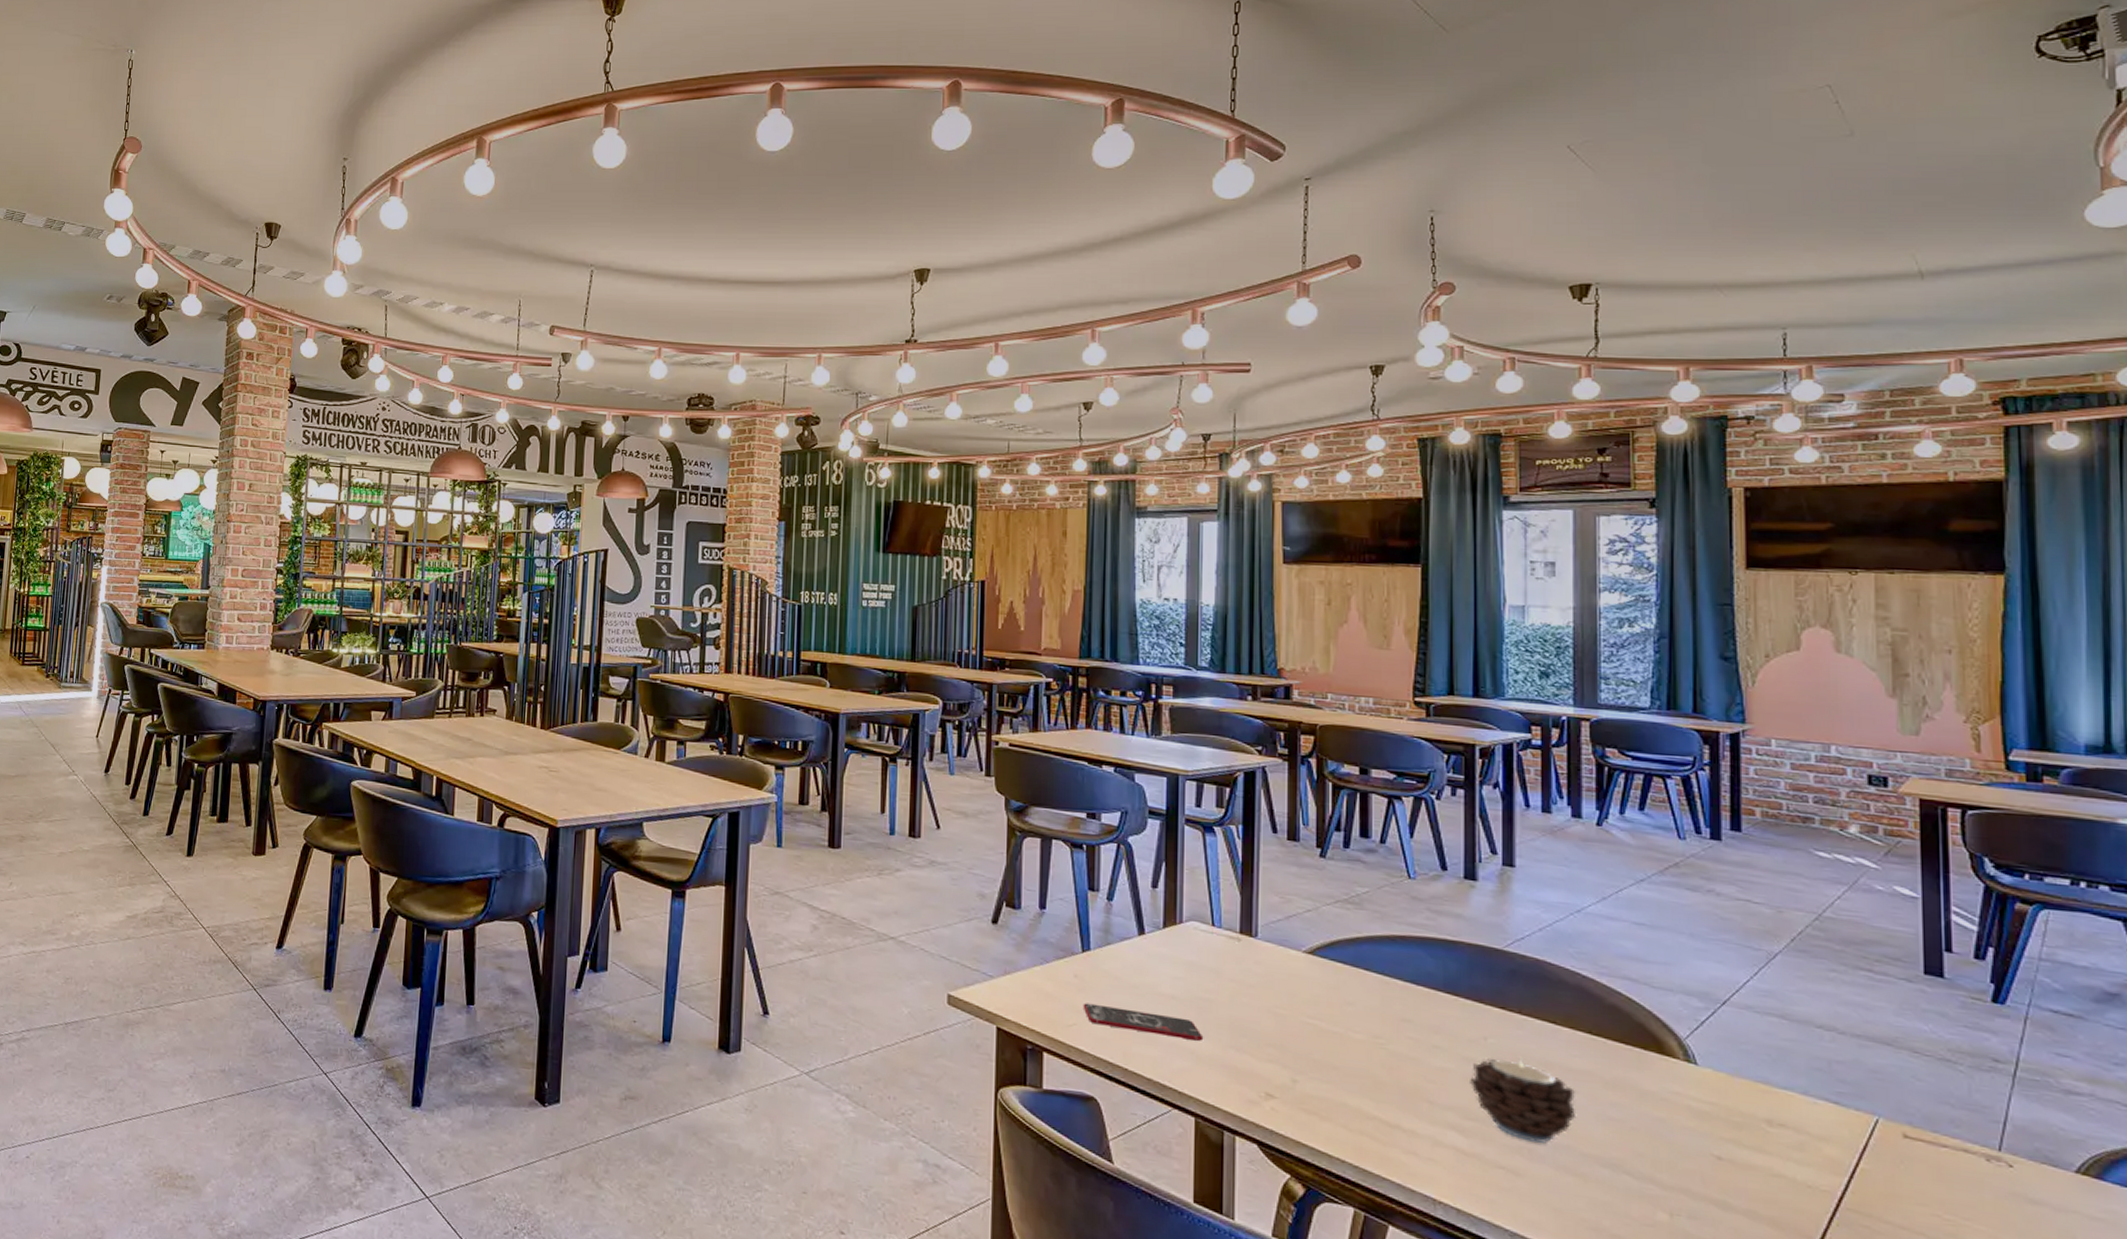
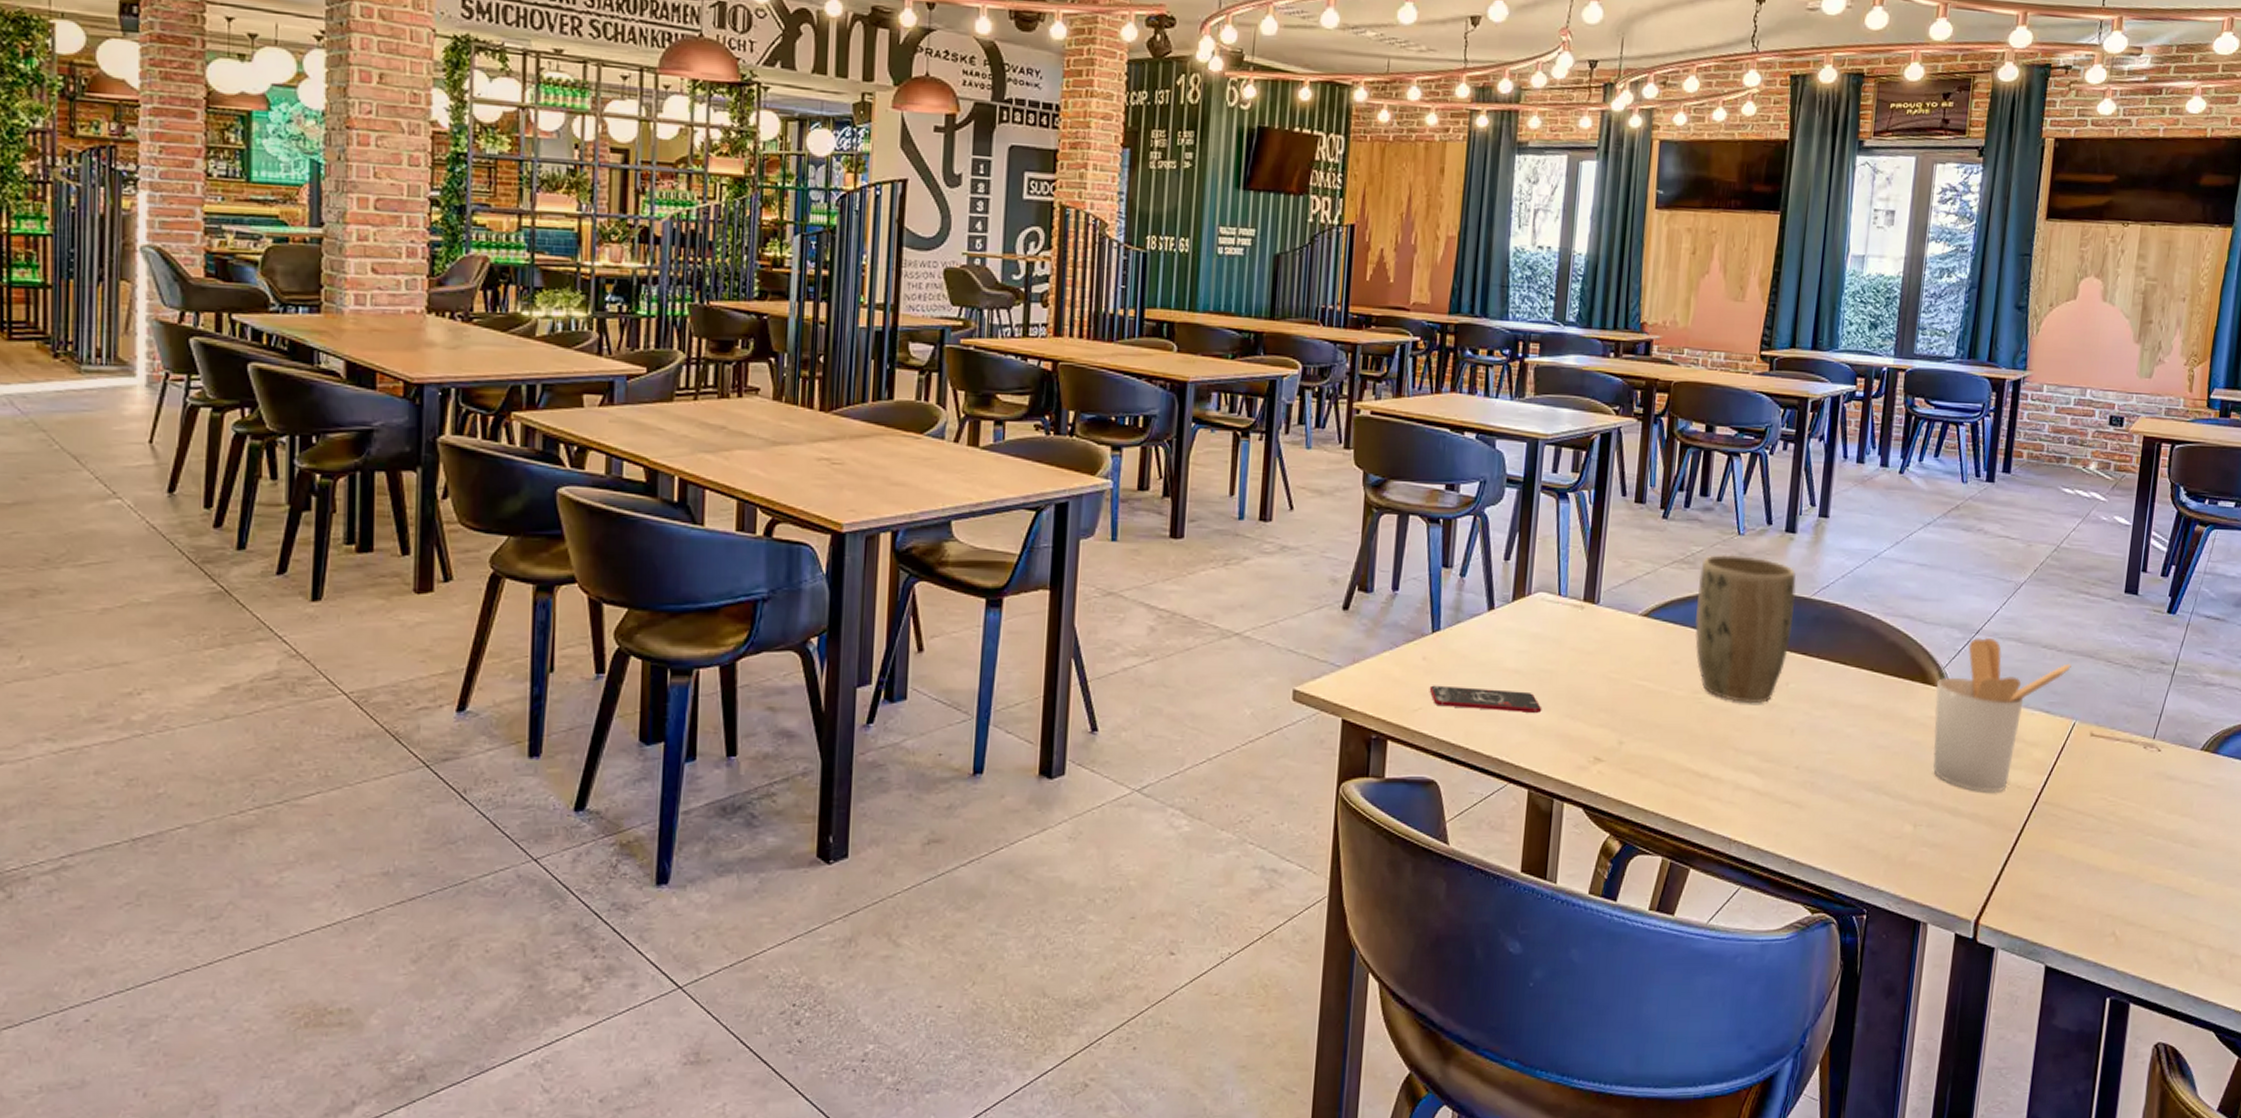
plant pot: none [1367,897,1485,1057] -> present [1694,554,1796,704]
candle: present [1470,1056,1577,1143] -> none [1770,698,1854,775]
utensil holder: none [1676,1009,1861,1190] -> present [1933,637,2071,792]

